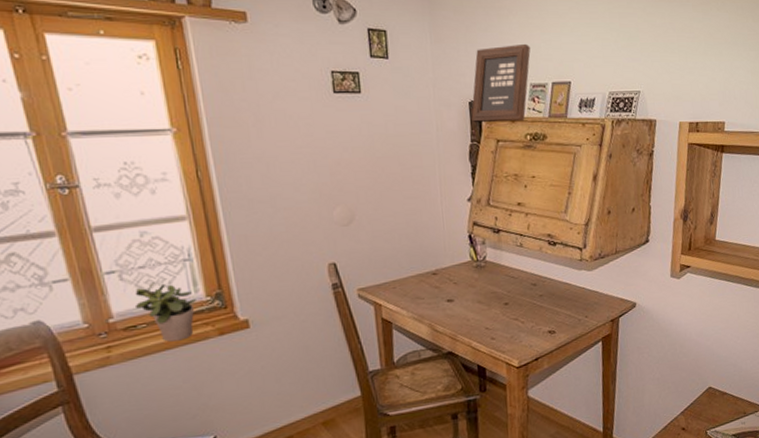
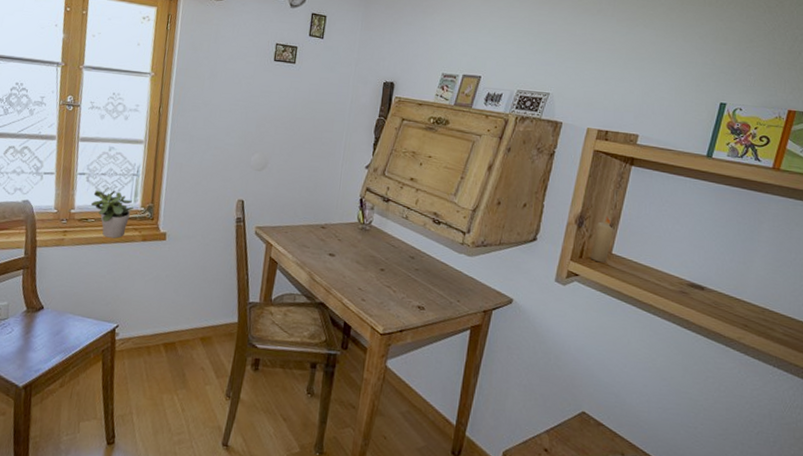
picture frame: present [471,43,531,123] -> none [383,38,448,106]
candle: none [697,206,715,251] -> present [590,217,613,263]

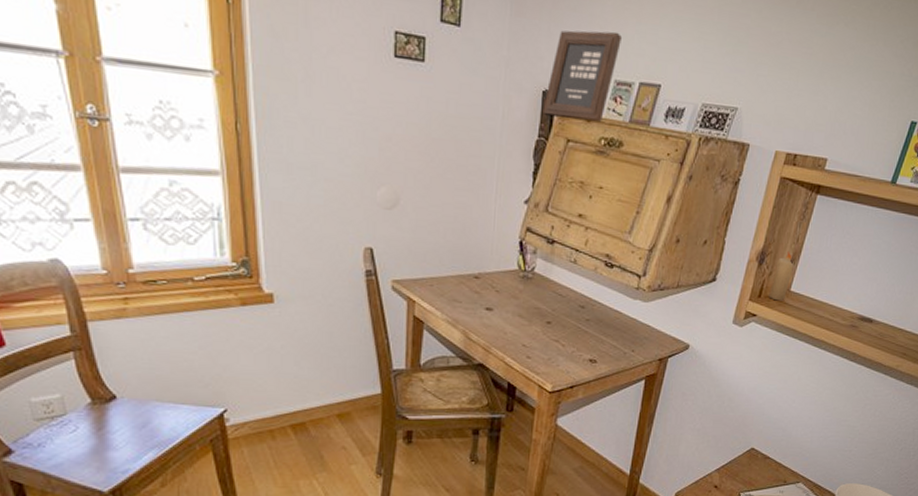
potted plant: present [90,187,134,239] -> none [156,237,221,304]
picture frame: none [383,38,448,106] -> present [542,30,622,123]

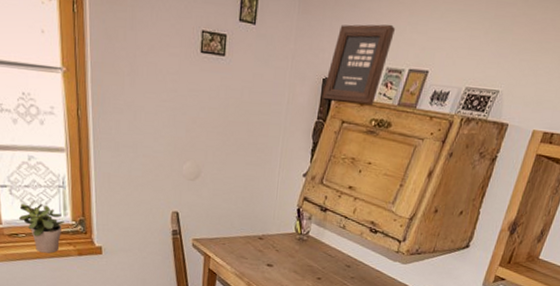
potted plant: none [156,237,221,304] -> present [18,201,64,254]
candle: present [769,252,794,301] -> none [518,223,544,268]

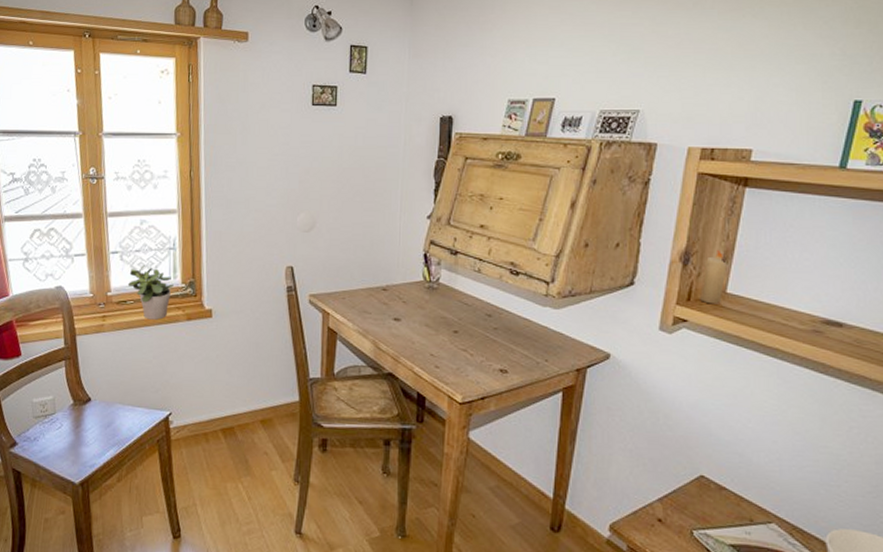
picture frame: present [322,24,395,106] -> none [441,58,512,139]
candle: none [518,223,544,268] -> present [700,250,727,305]

